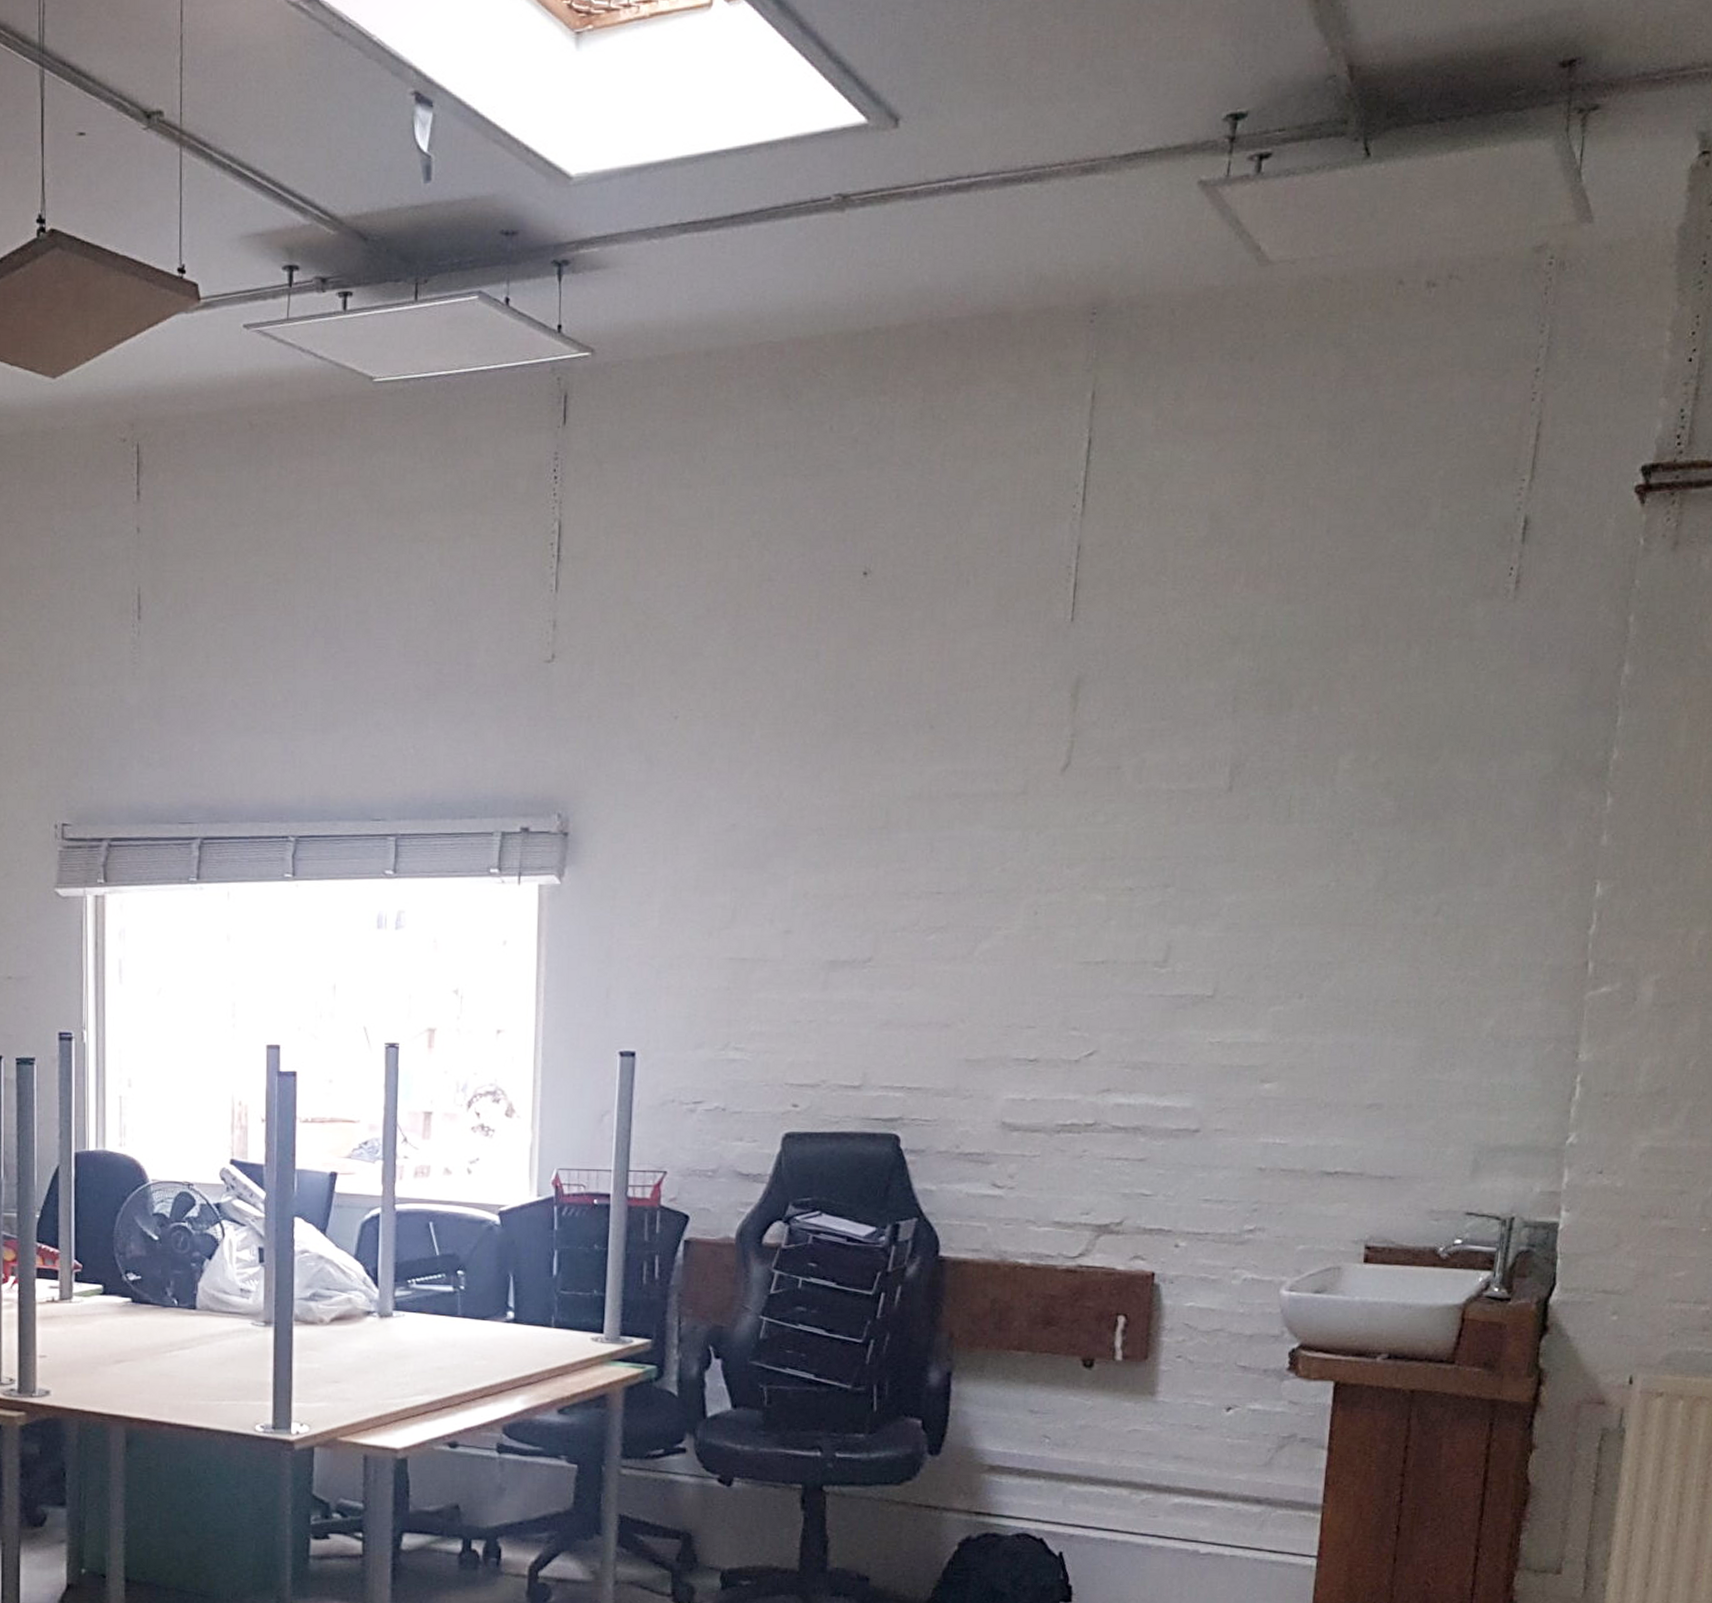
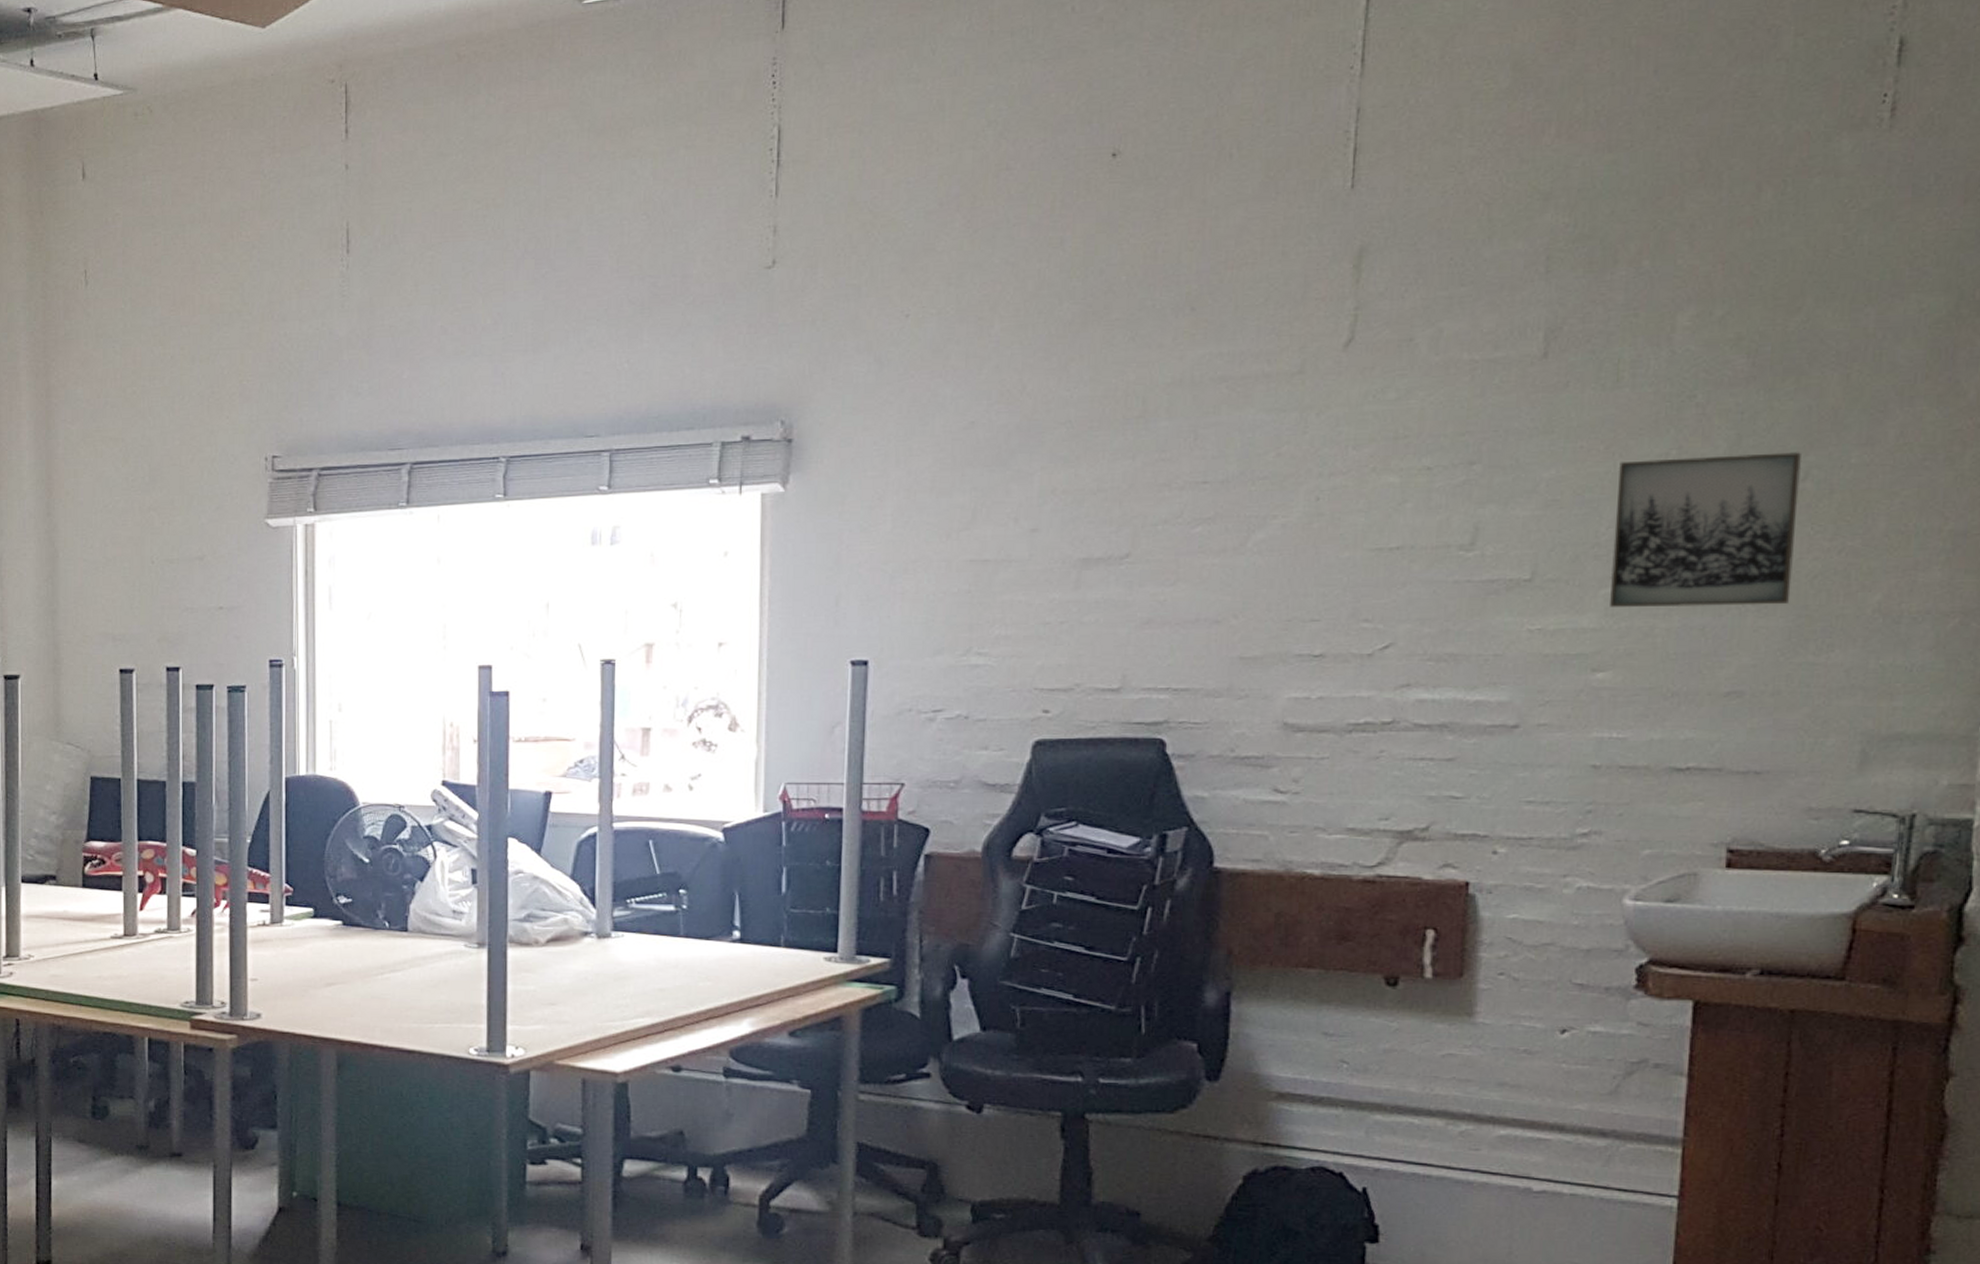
wall art: none [1277,889,1436,1027] -> present [1610,452,1802,608]

